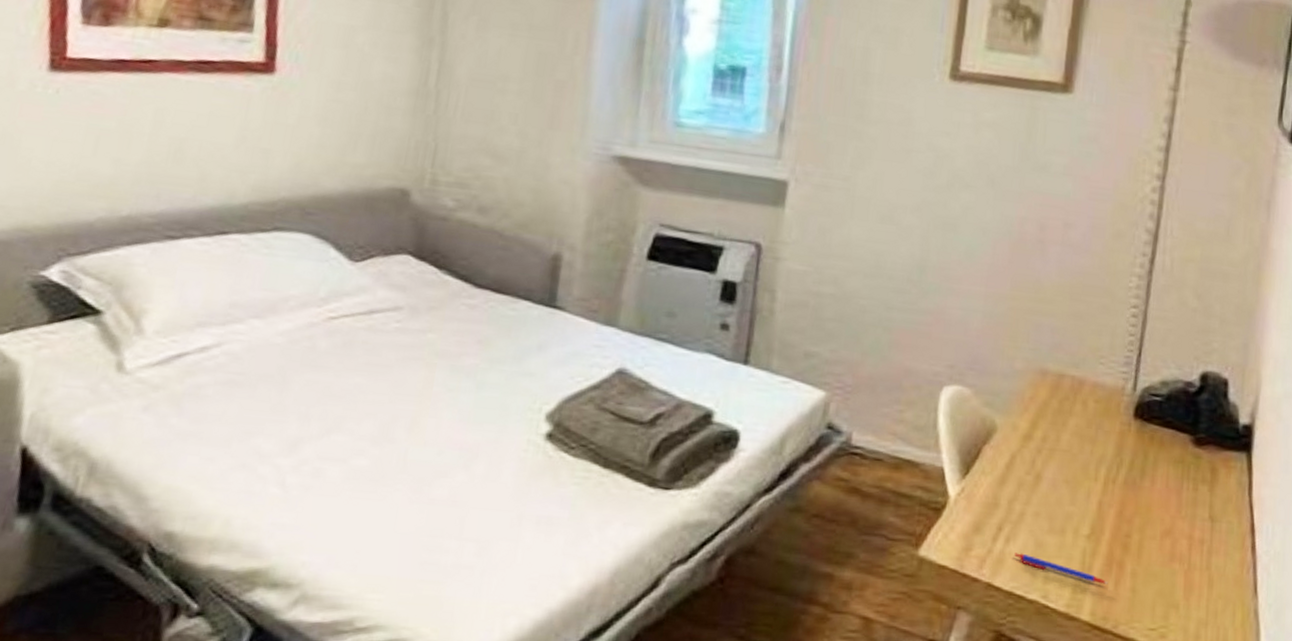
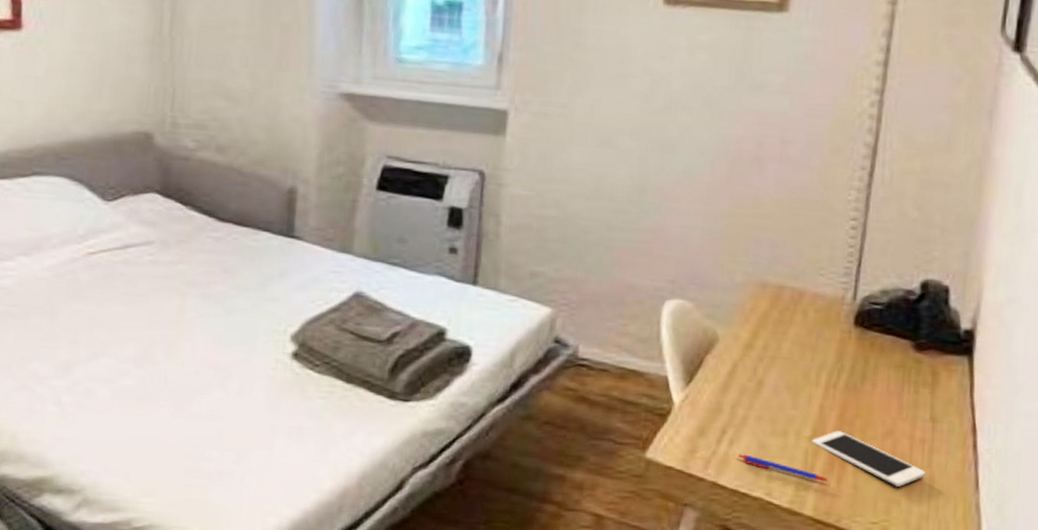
cell phone: none [1090,529,1204,590] -> present [812,431,925,487]

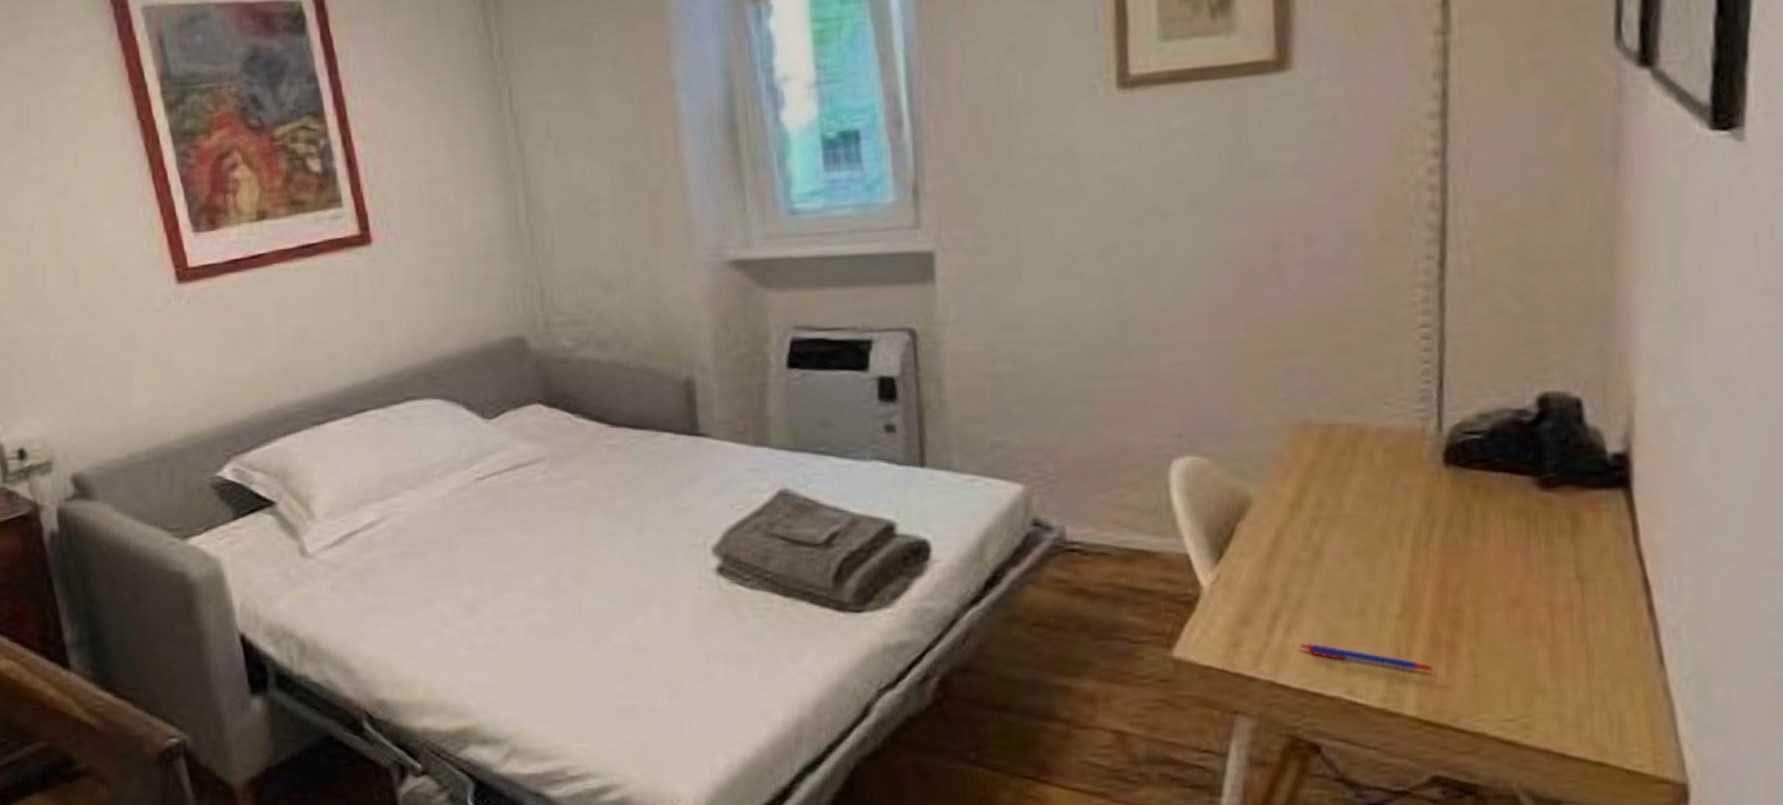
cell phone: present [812,431,925,487] -> none [1402,604,1578,670]

